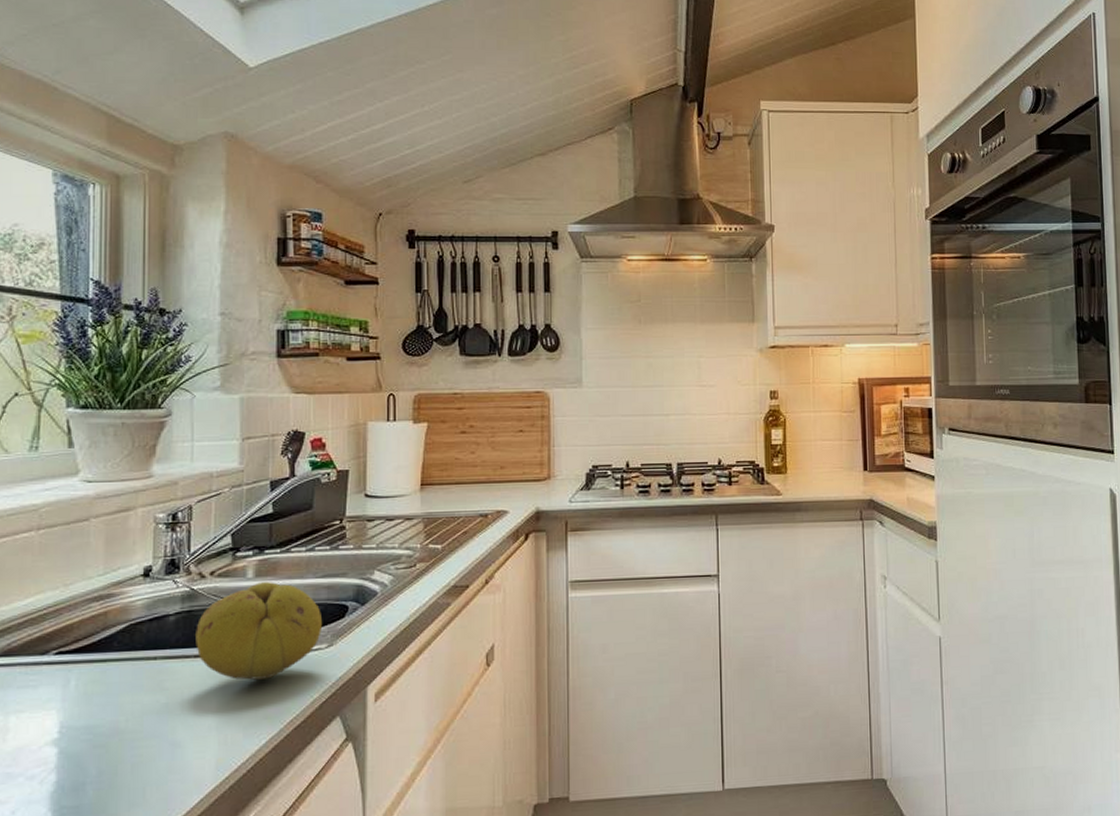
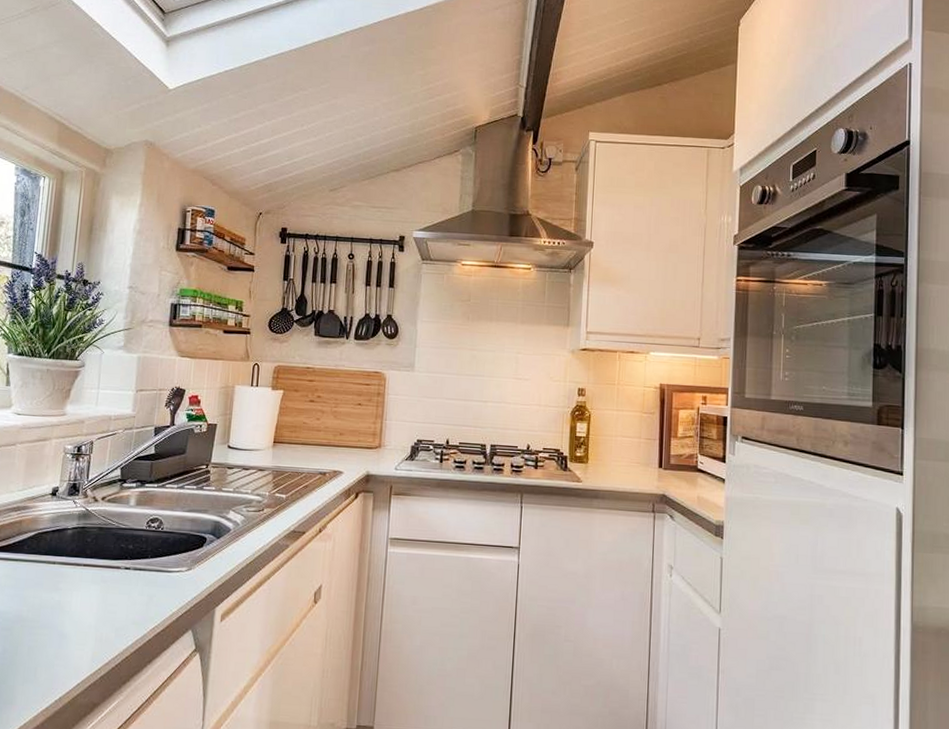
fruit: present [196,582,323,680] -> none [85,510,185,591]

